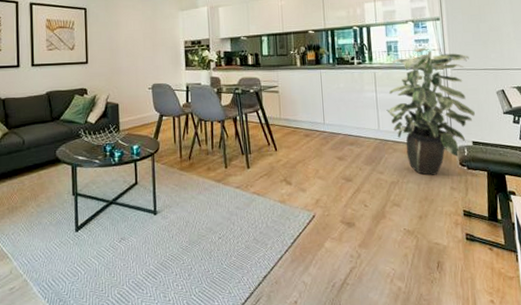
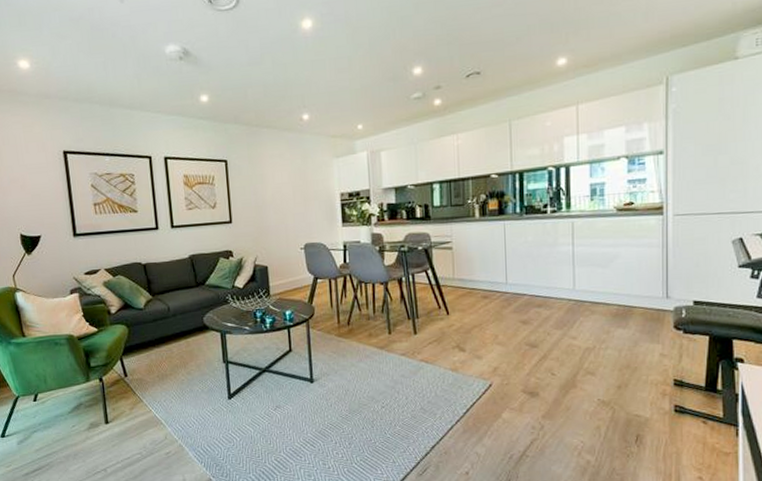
indoor plant: present [386,48,475,175] -> none [585,190,700,341]

